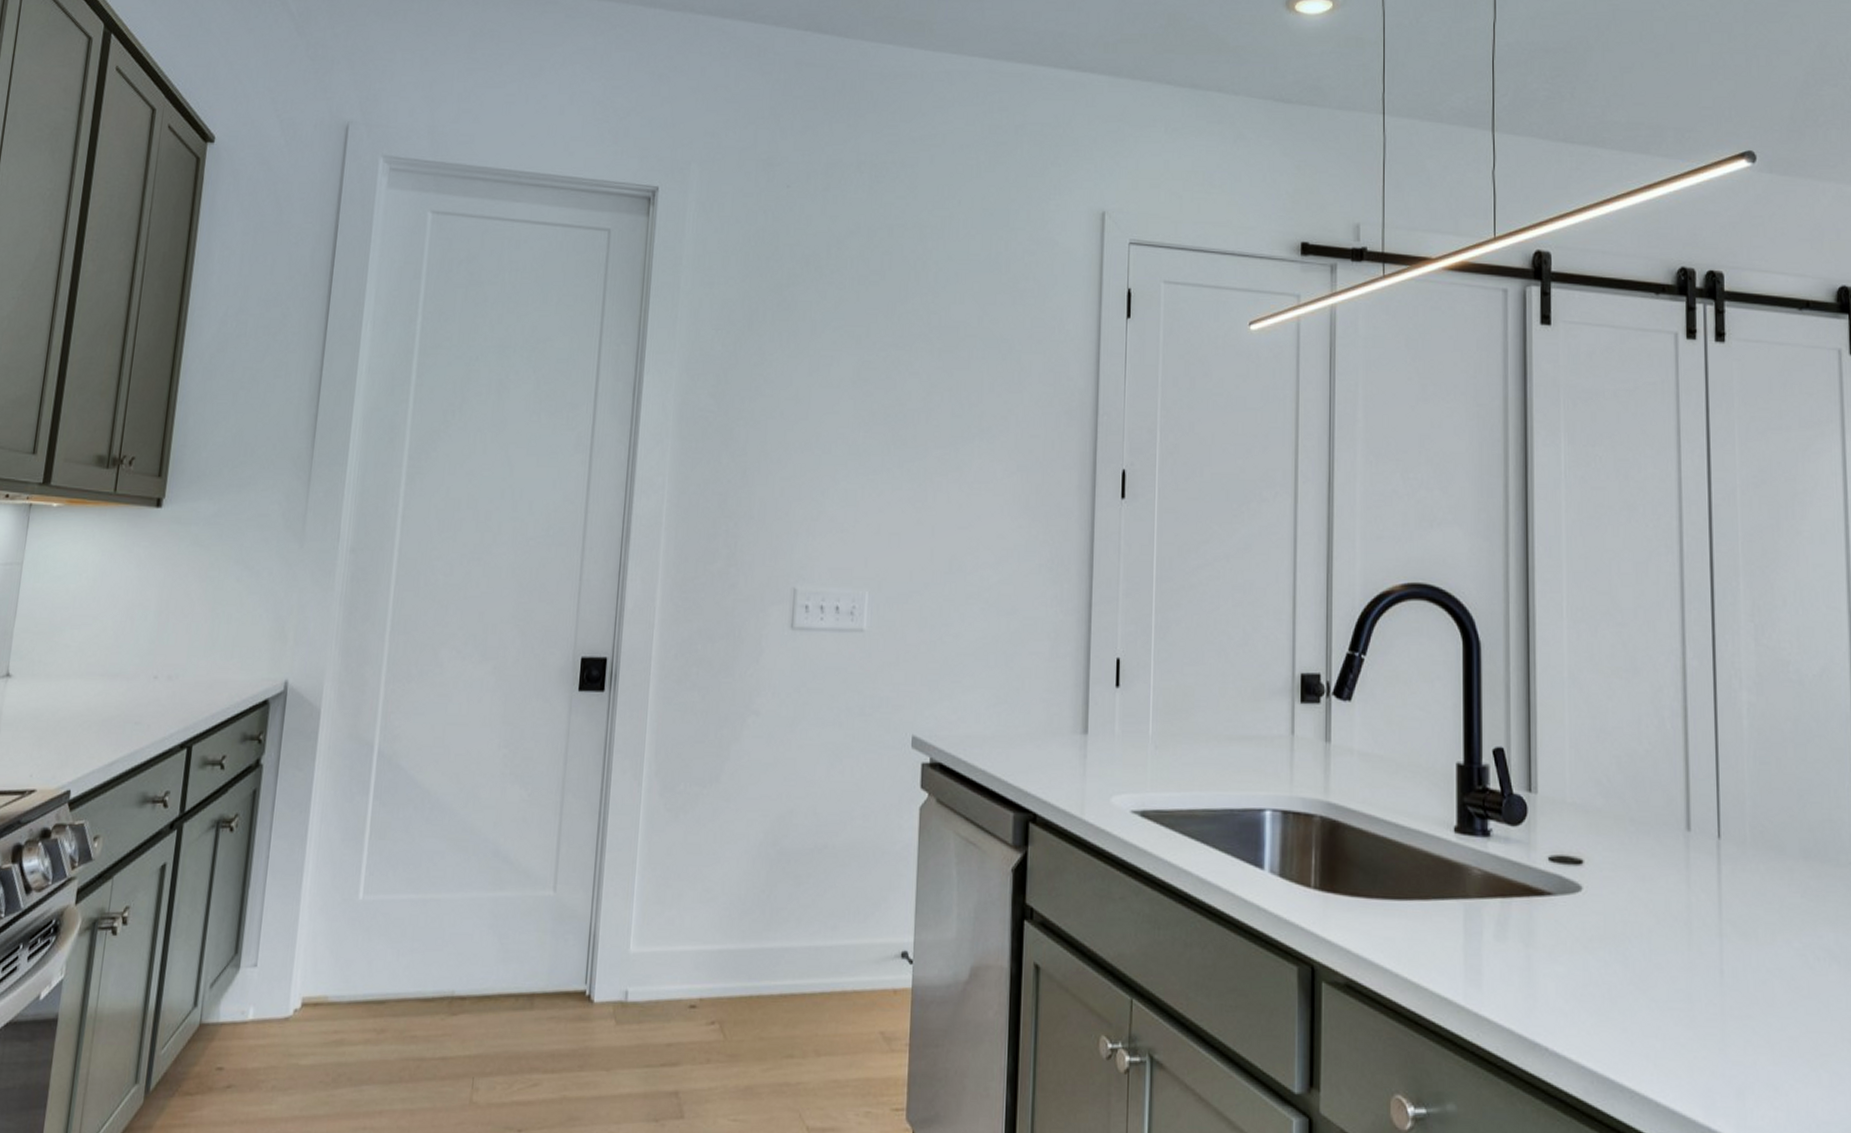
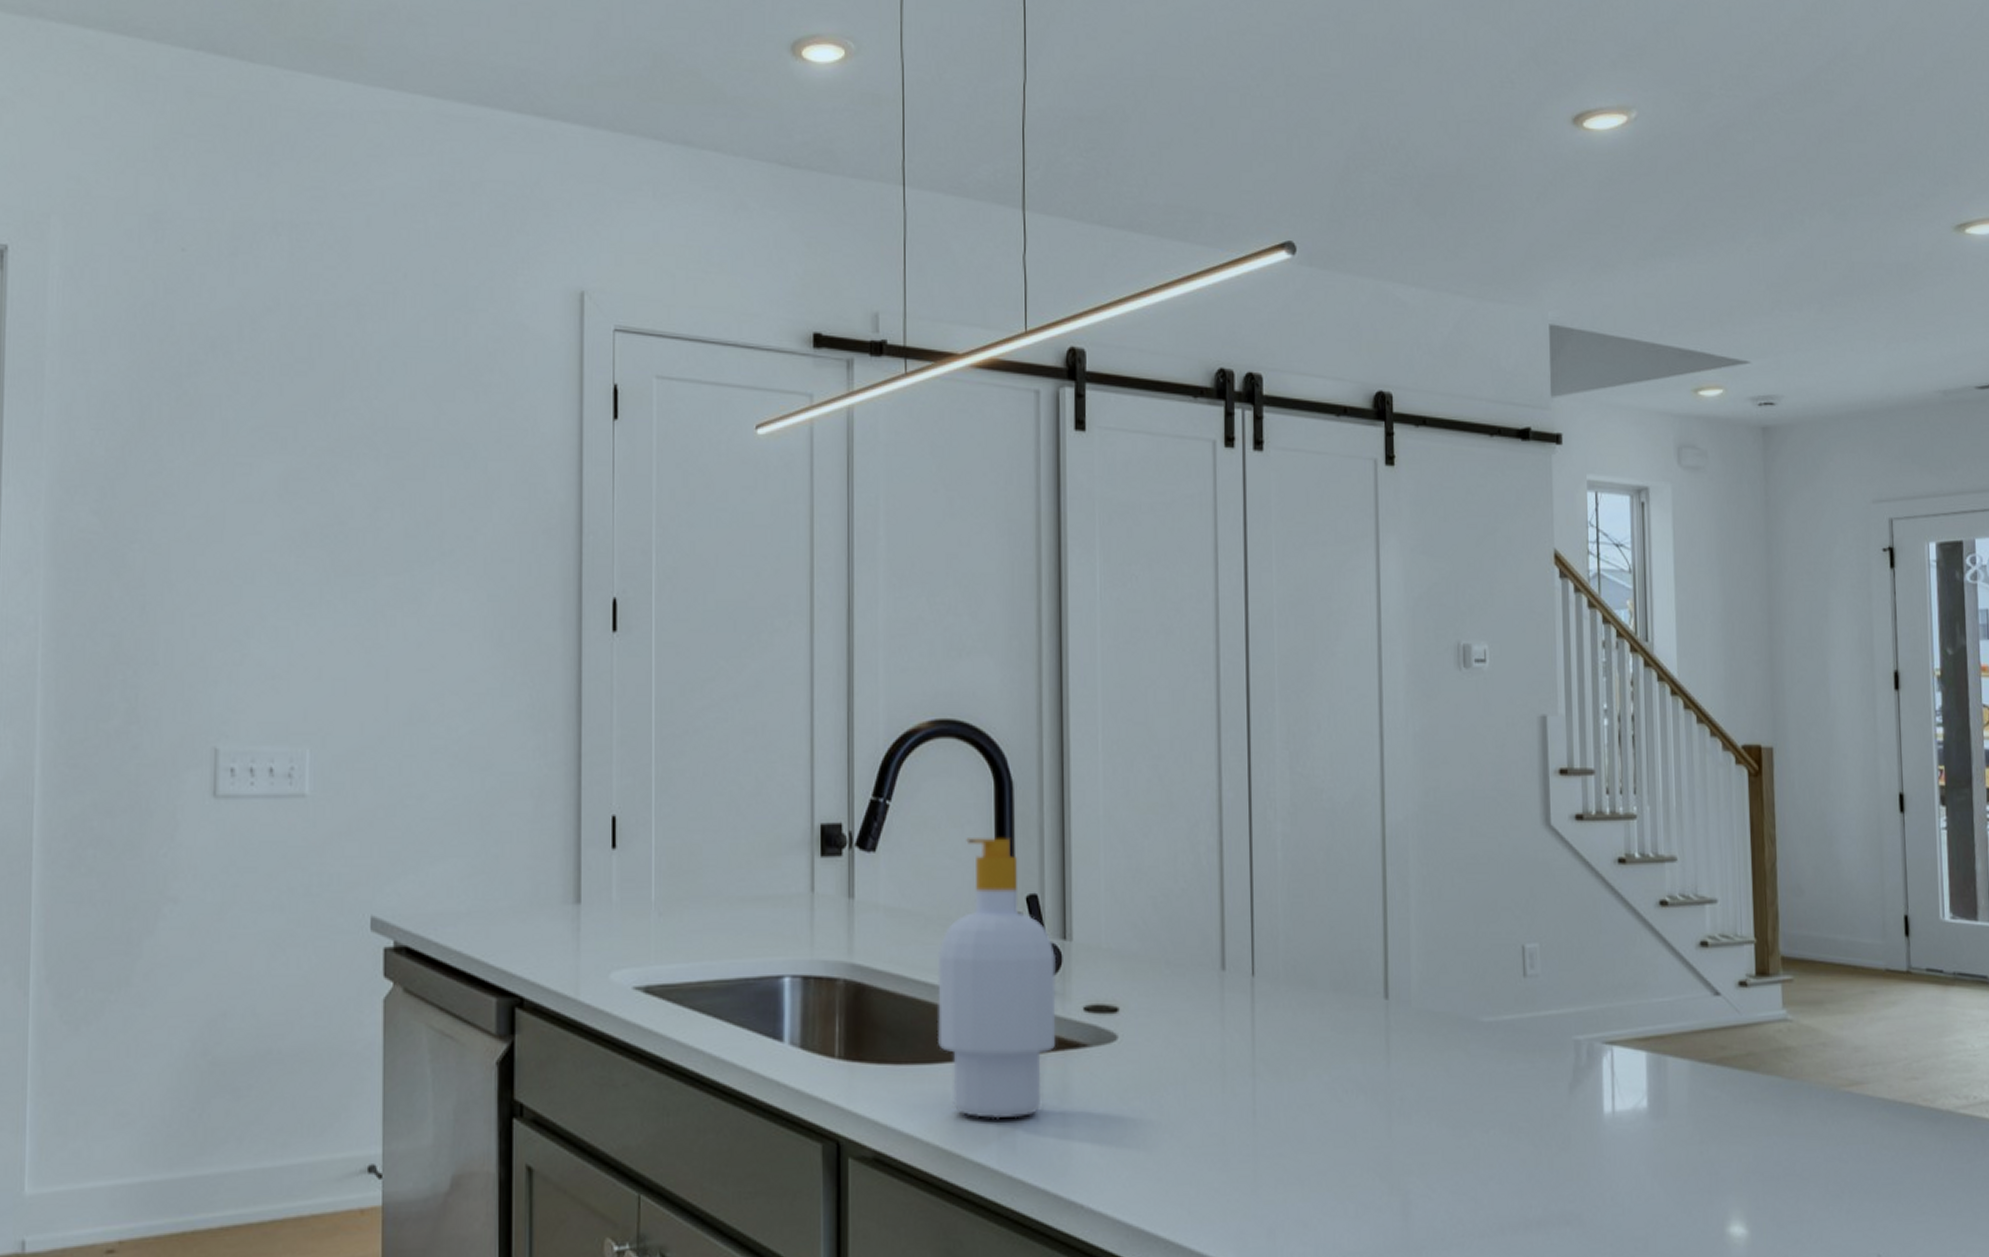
soap bottle: none [1408,692,1522,958] -> present [937,838,1056,1119]

